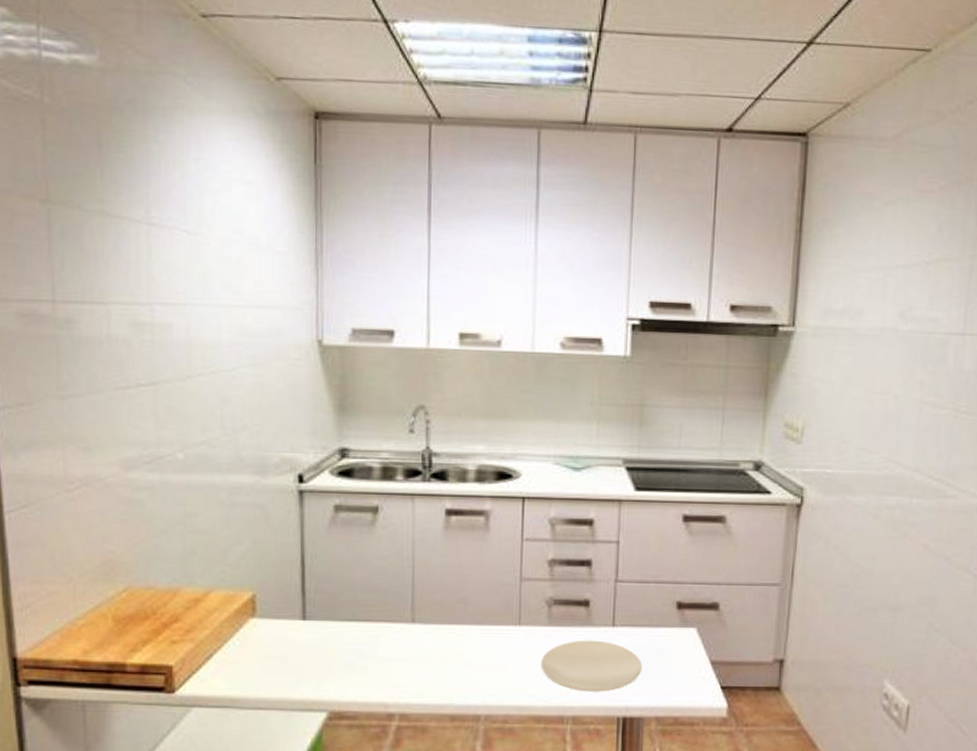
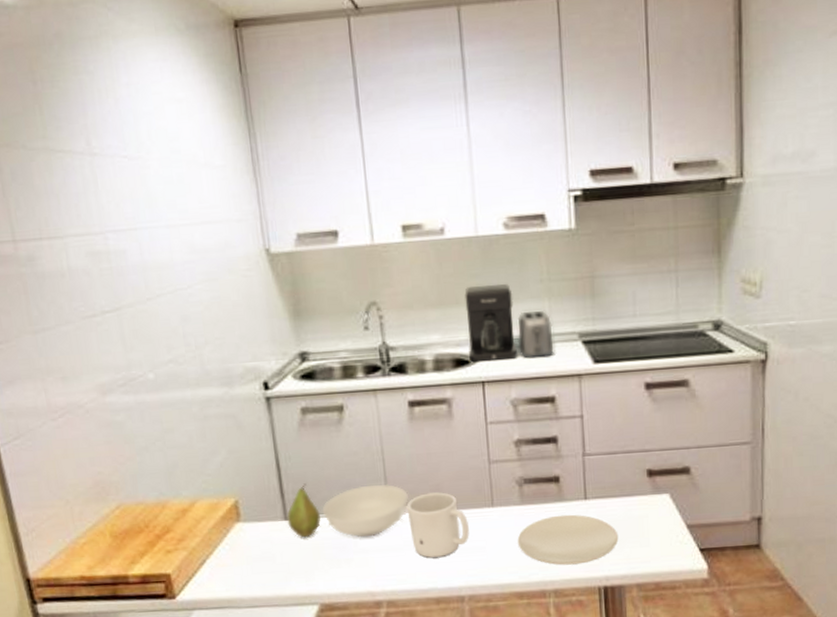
fruit: none [305,583,342,640] -> present [287,483,322,538]
bowl: none [343,591,436,645] -> present [322,483,410,538]
mug: none [431,605,493,673] -> present [406,492,469,558]
coffee maker: none [512,402,562,478] -> present [464,284,517,363]
toaster: none [562,433,598,479] -> present [517,311,554,359]

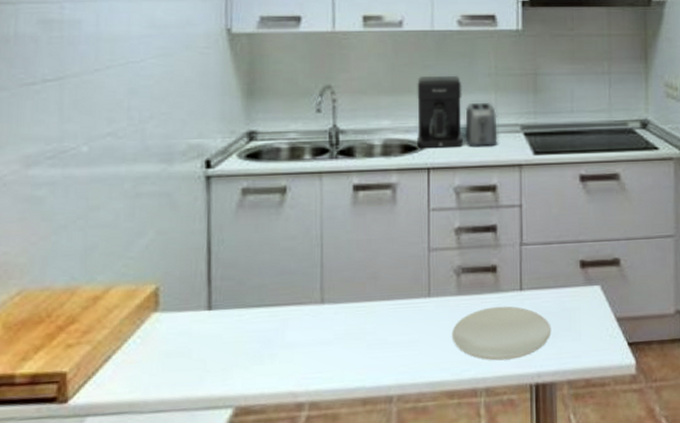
fruit: present [287,483,322,538] -> none [211,269,249,330]
bowl: present [322,483,410,538] -> none [250,271,345,330]
mug: present [406,492,469,558] -> none [341,281,403,353]

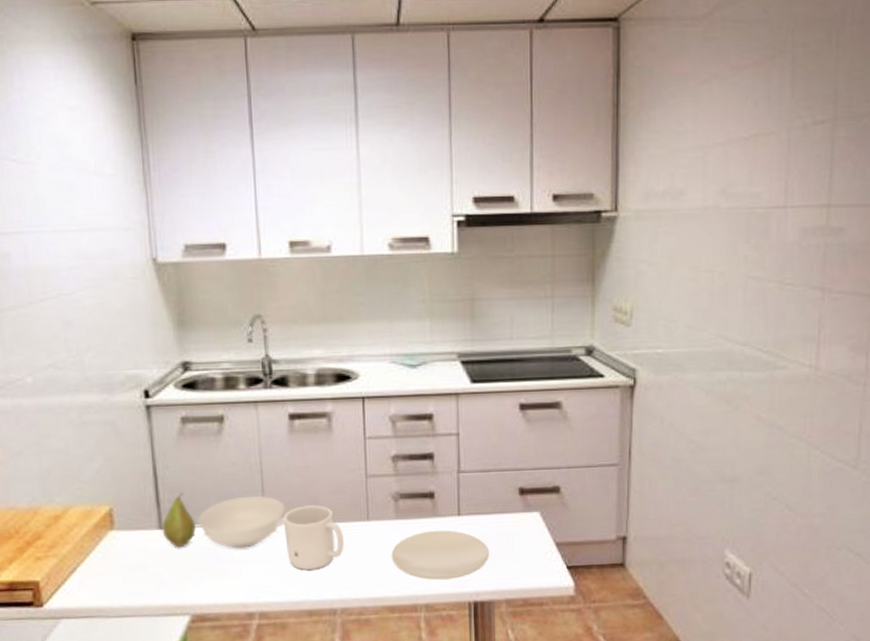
fruit: none [211,269,249,330] -> present [162,492,197,547]
bowl: none [250,271,345,330] -> present [198,495,286,549]
mug: none [341,281,403,353] -> present [283,505,344,571]
coffee maker: present [417,76,463,149] -> none [348,303,397,378]
toaster: present [464,103,498,147] -> none [398,330,433,376]

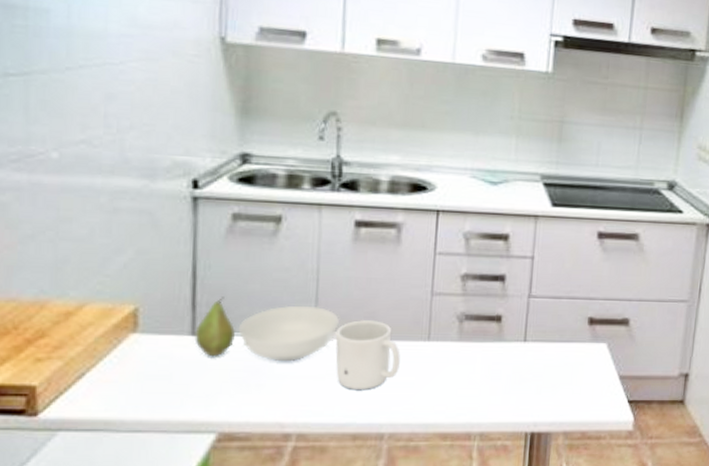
plate: present [391,530,490,580] -> none [449,355,552,408]

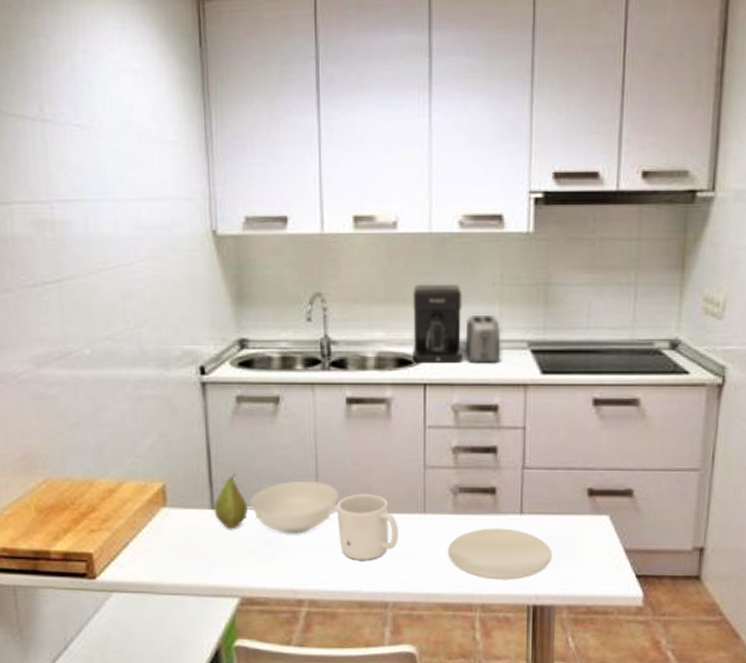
coffee maker: none [427,112,481,191] -> present [413,285,463,364]
plate: none [449,355,552,408] -> present [447,528,553,580]
toaster: none [478,146,517,193] -> present [464,316,501,364]

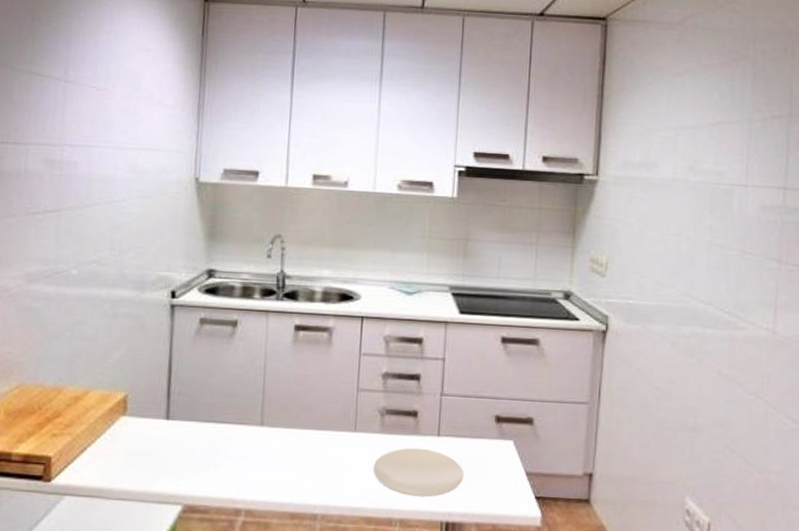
fruit: present [214,473,249,529] -> none [168,387,200,439]
bowl: present [250,480,340,534] -> none [201,396,282,446]
mug: present [336,494,398,561] -> none [278,411,331,474]
coffee maker: present [413,285,463,364] -> none [353,234,398,300]
toaster: present [464,316,501,364] -> none [396,261,428,302]

